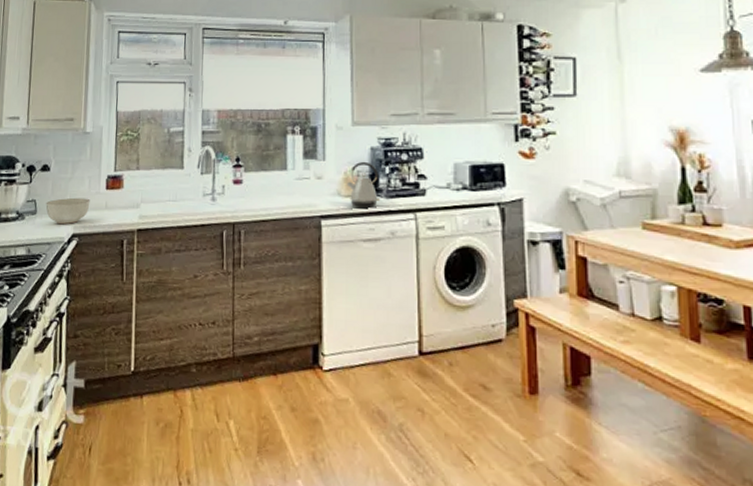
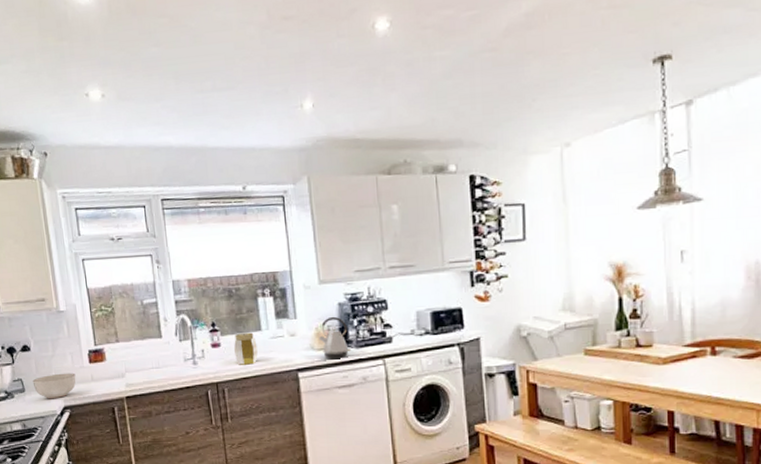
jar: none [256,171,281,207] -> present [234,332,258,366]

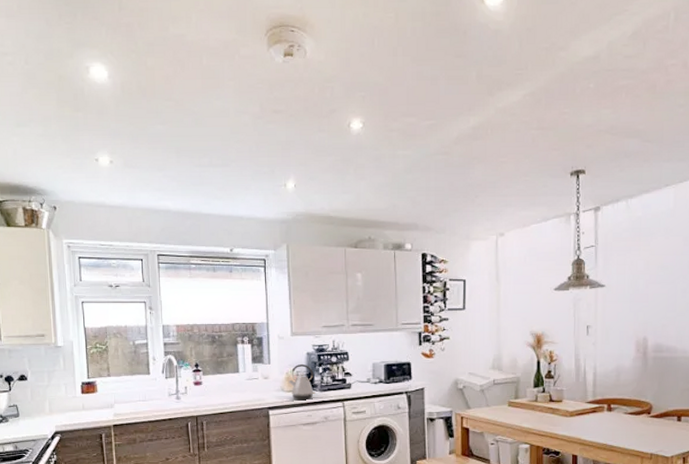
bowl: present [32,373,76,399] -> none [27,401,68,425]
jar: present [234,332,258,366] -> none [214,374,234,403]

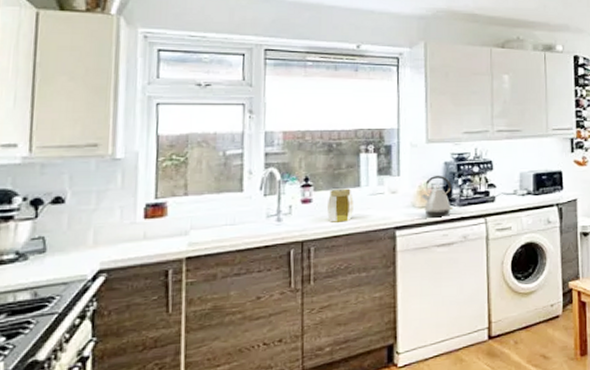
jar: none [214,374,234,403] -> present [327,188,354,224]

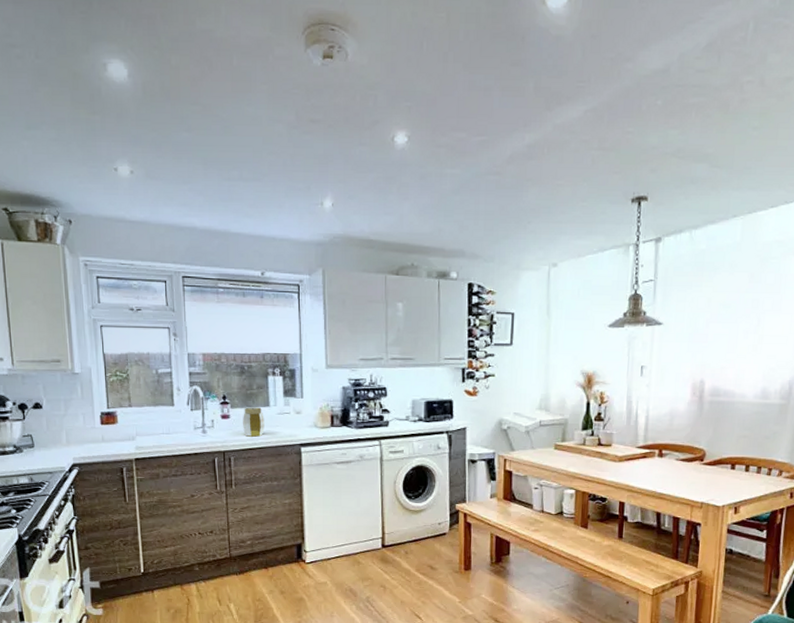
kettle: present [420,175,454,218] -> none [322,398,351,438]

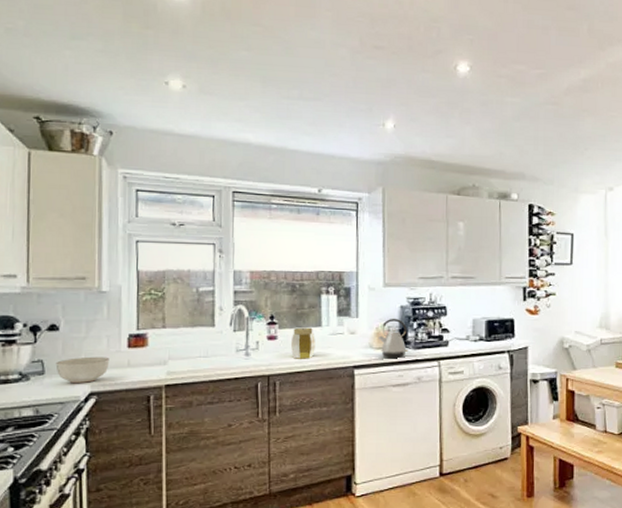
bowl: none [42,432,87,456] -> present [55,356,110,384]
kettle: none [322,398,351,438] -> present [378,318,409,359]

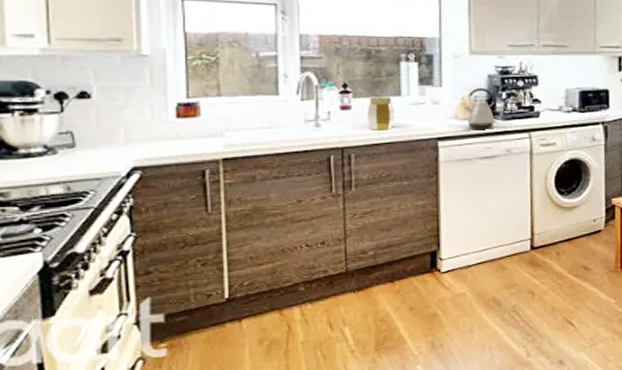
bowl: present [55,356,110,384] -> none [89,127,155,158]

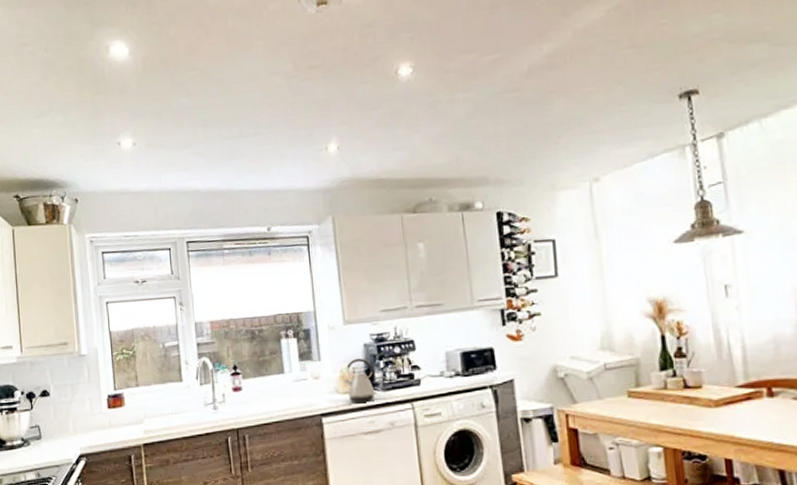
jar: present [368,96,394,132] -> none [256,375,280,411]

